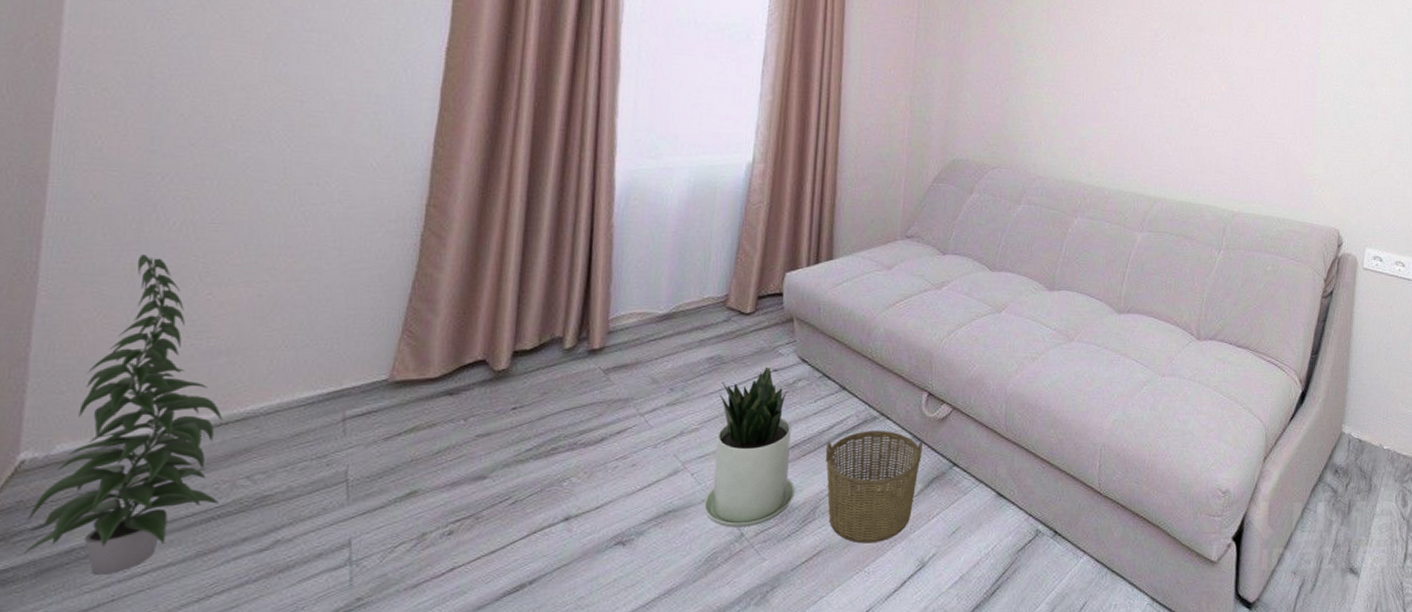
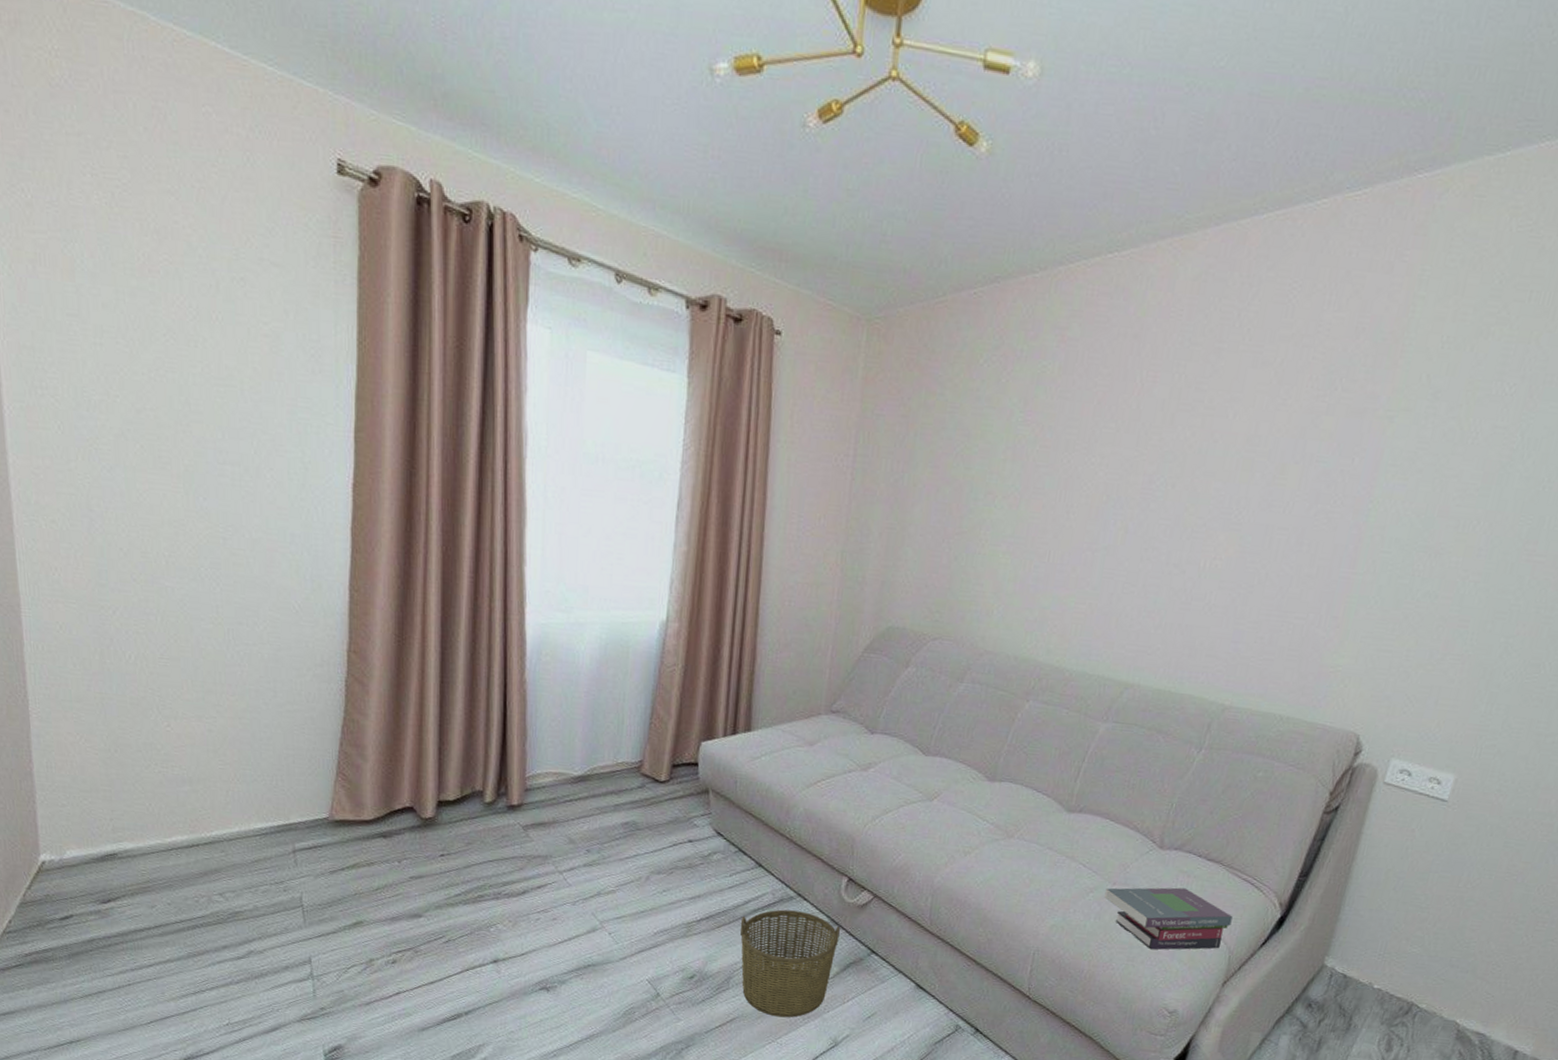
plant: present [24,254,223,575] -> none [56,685,200,963]
planter: present [703,366,795,528] -> none [620,836,710,989]
books: none [1156,374,1264,434] -> present [1104,887,1233,950]

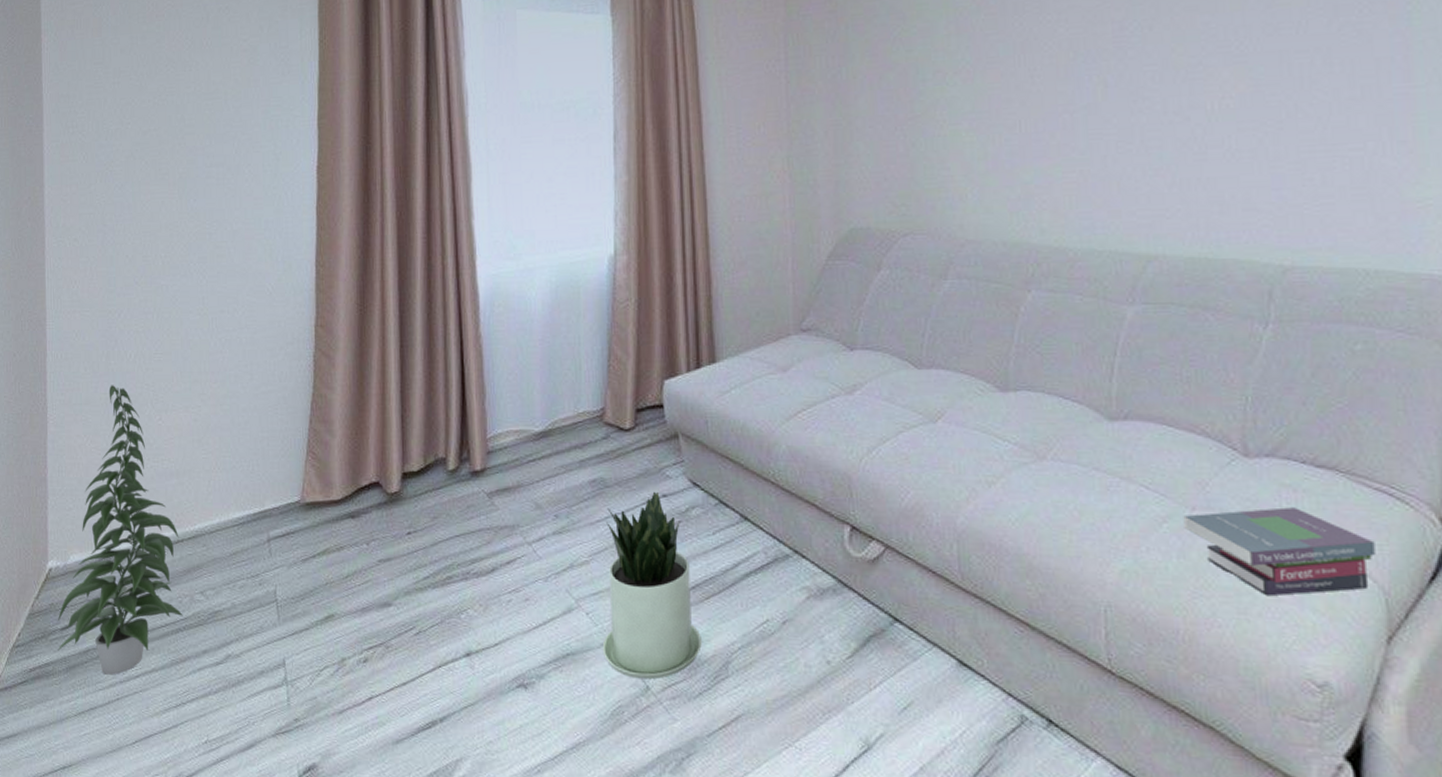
plant: none [56,685,200,963] -> present [58,385,183,675]
planter: none [620,836,710,989] -> present [602,491,702,680]
basket: present [740,909,840,1018] -> none [732,571,852,713]

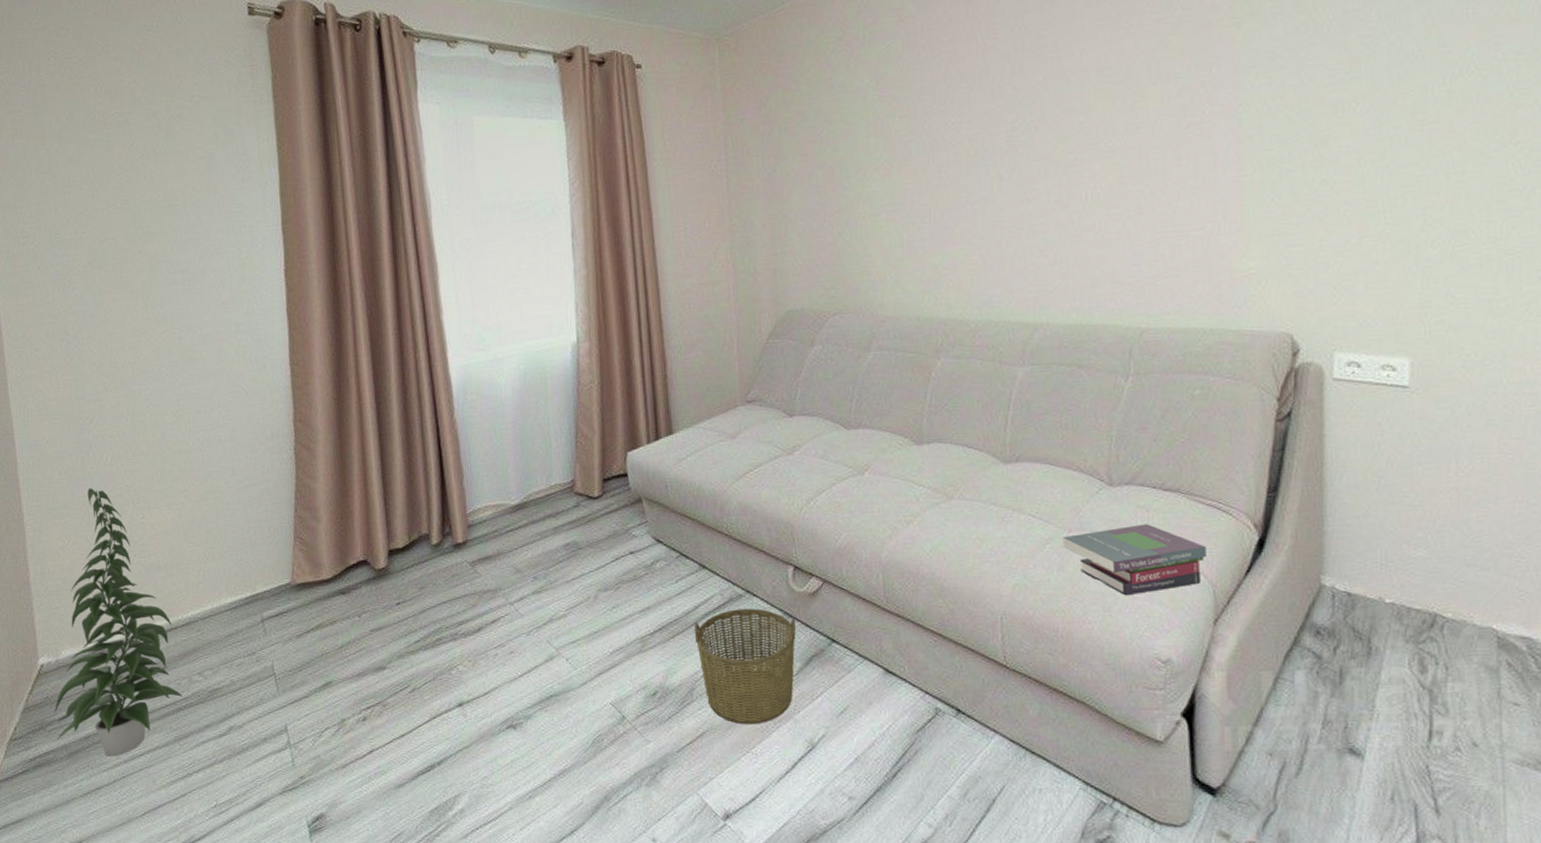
planter: present [602,491,702,680] -> none [580,549,669,711]
basket: none [732,571,852,713] -> present [693,608,796,725]

